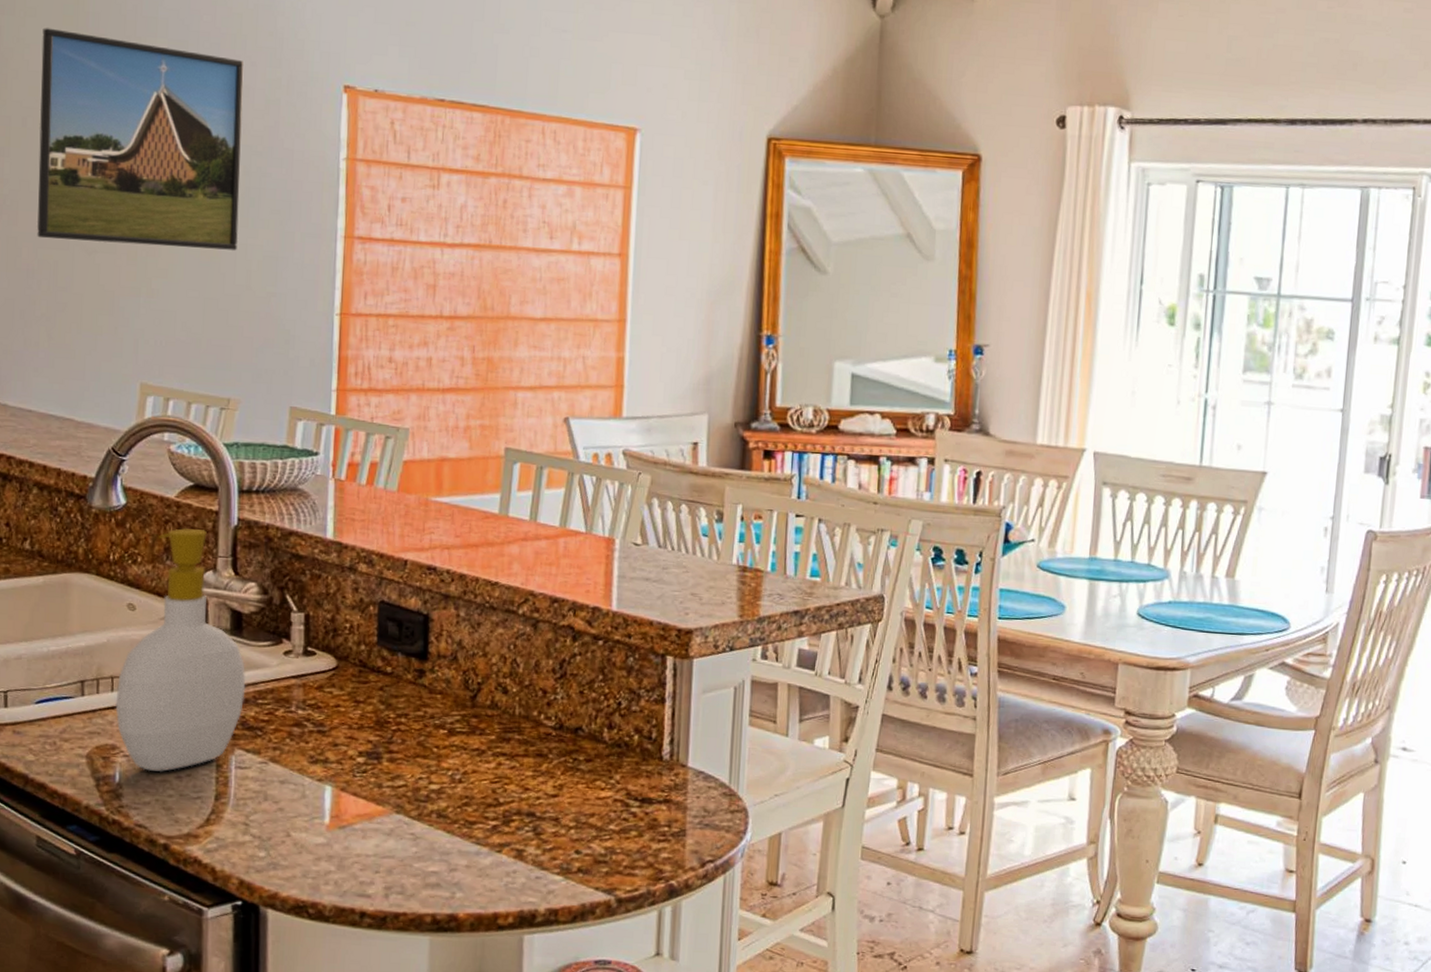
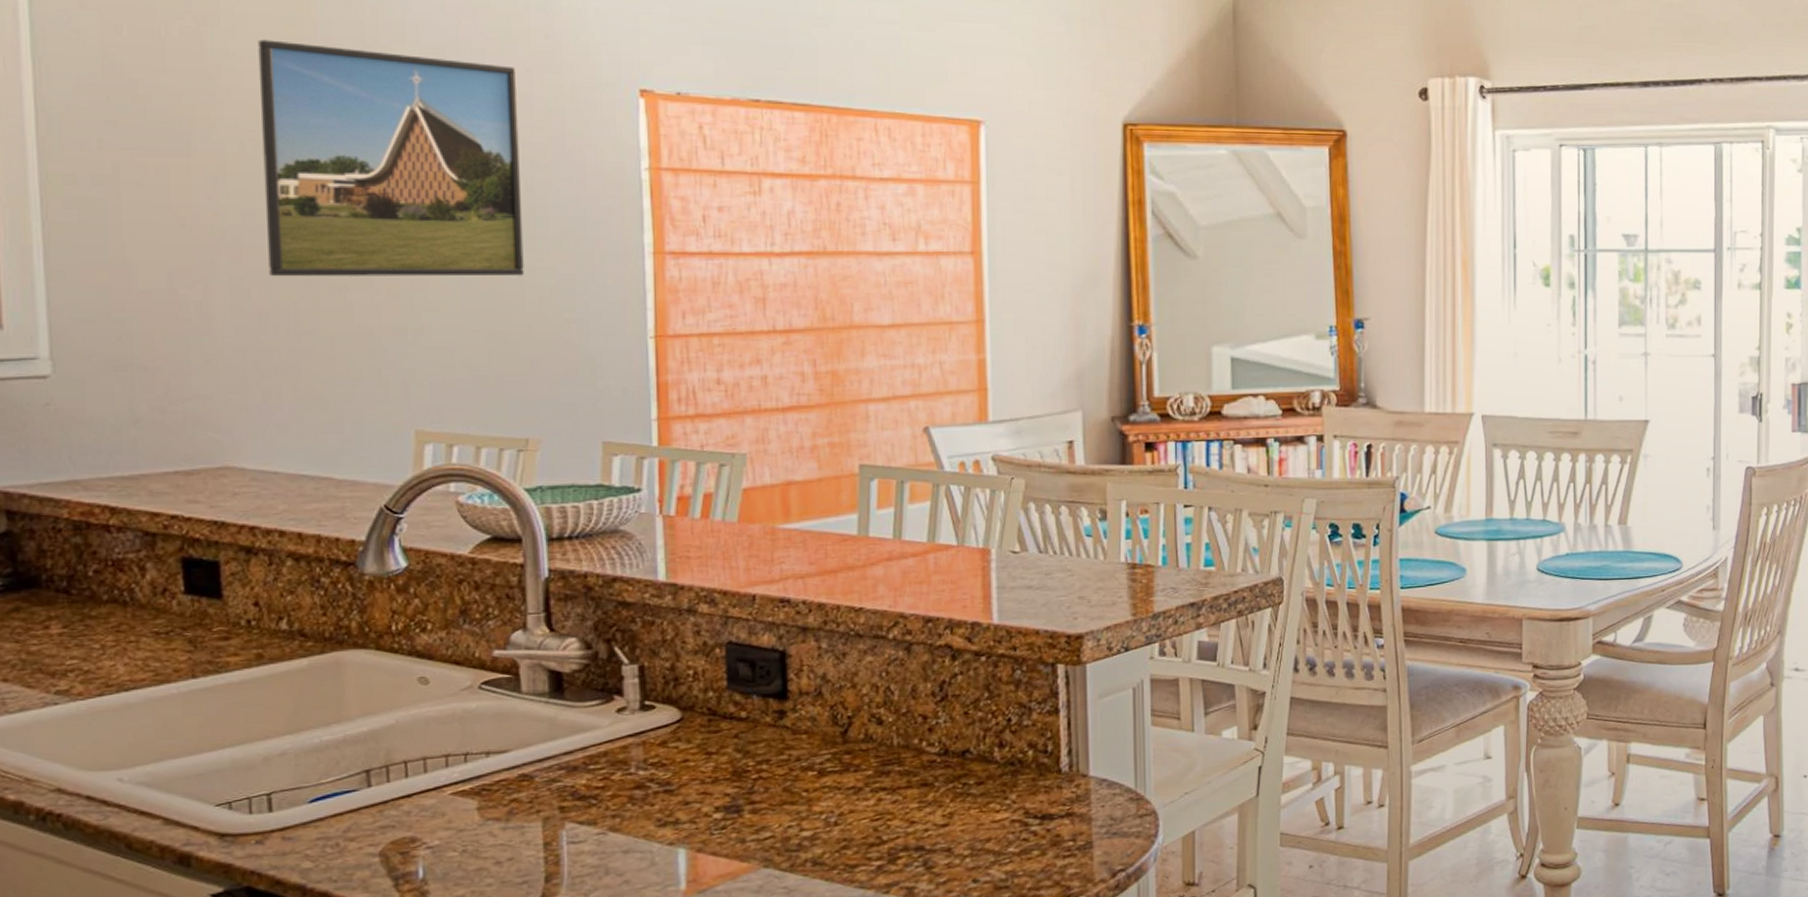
soap bottle: present [115,527,246,773] -> none [412,585,573,861]

